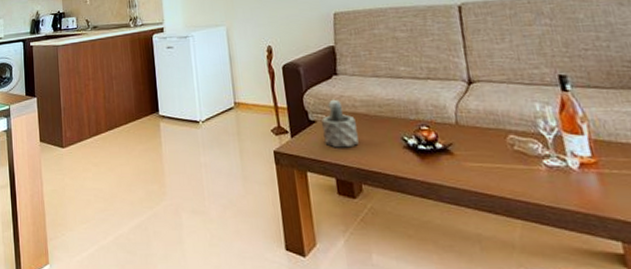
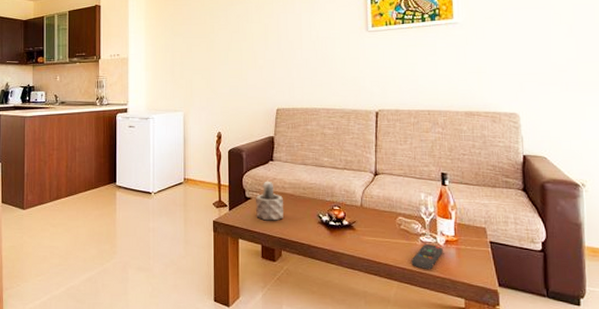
remote control: none [535,169,579,204] -> present [411,244,443,270]

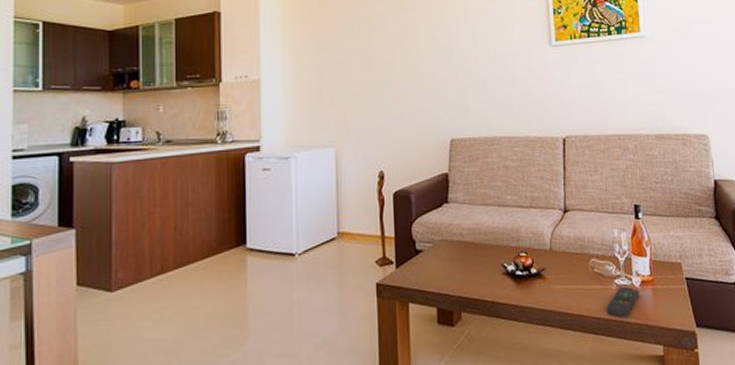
succulent plant: present [256,181,283,221] -> none [428,227,462,277]

